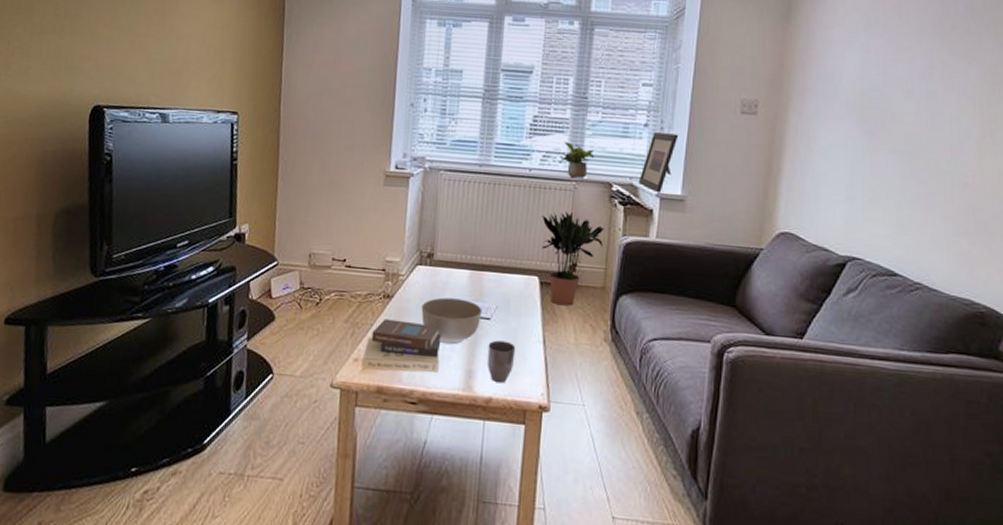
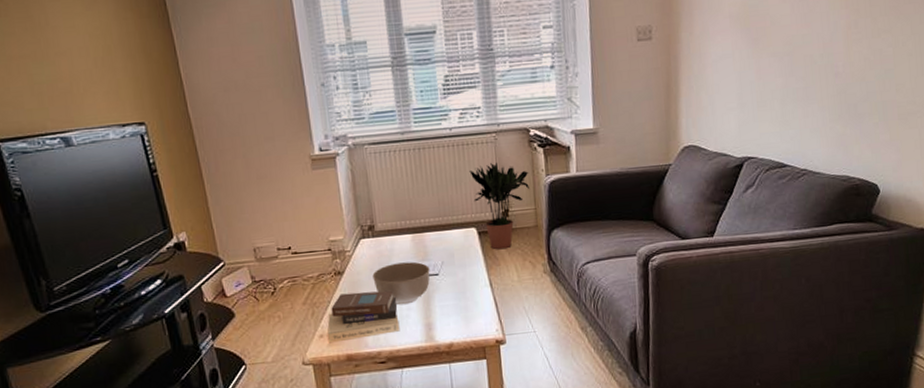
mug: present [487,340,516,384] -> none [441,291,468,329]
potted plant: present [560,142,595,179] -> none [477,96,509,131]
picture frame: present [638,132,679,193] -> none [552,71,584,130]

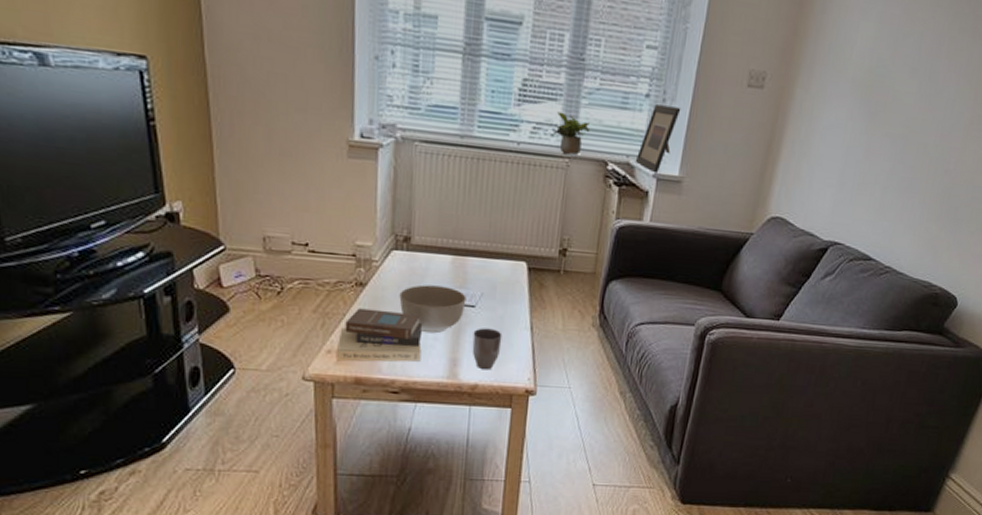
mug: none [441,291,468,329] -> present [472,328,502,370]
potted plant: present [469,162,529,250] -> none [530,191,598,292]
potted plant: none [477,96,509,131] -> present [552,111,591,156]
picture frame: none [552,71,584,130] -> present [635,104,681,174]

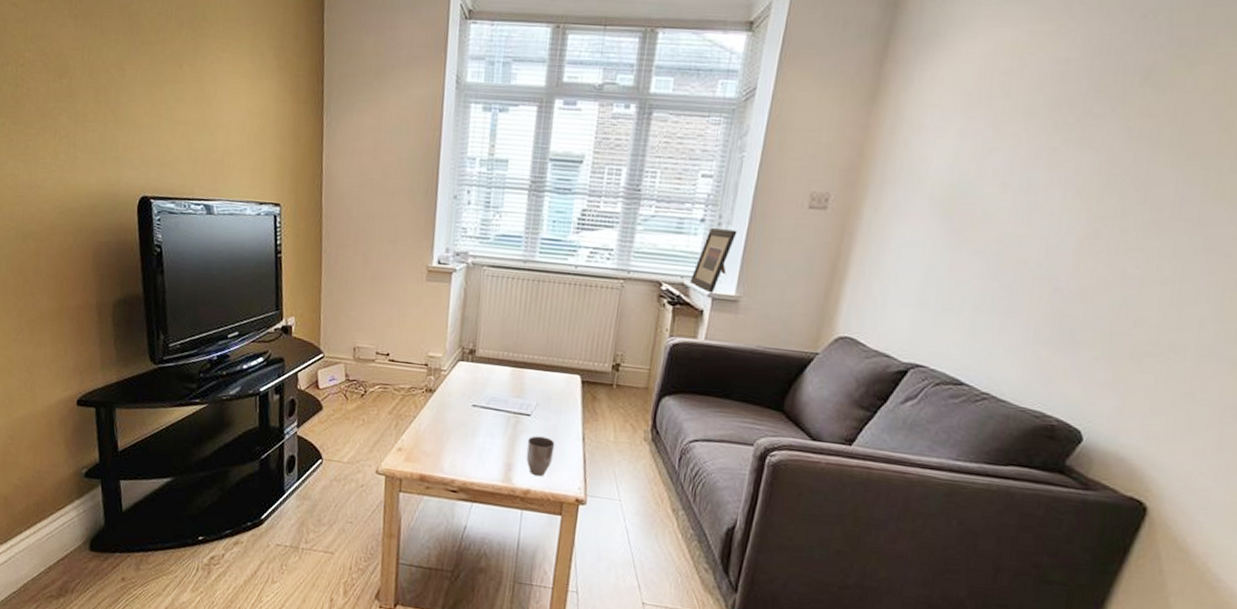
books: present [337,308,423,363] -> none [406,412,483,464]
bowl: present [399,284,467,334] -> none [462,393,523,439]
potted plant: present [552,111,591,156] -> none [608,237,645,277]

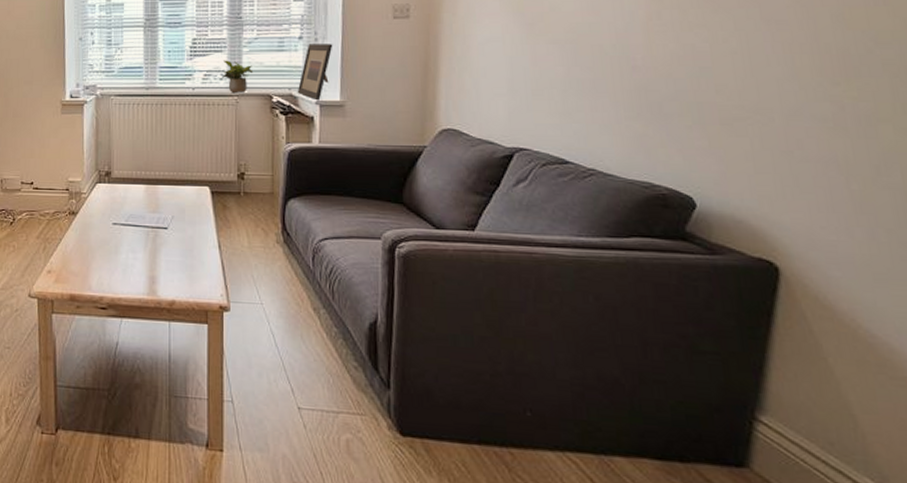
mug: present [526,435,555,477] -> none [167,247,194,287]
potted plant: none [608,237,645,277] -> present [221,60,253,94]

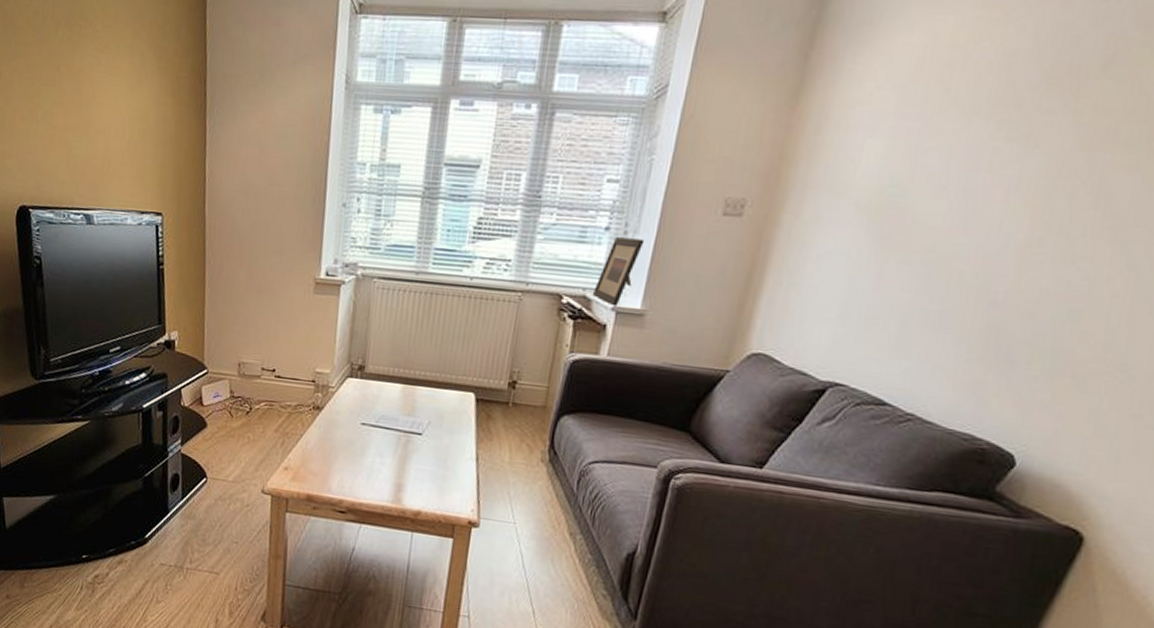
potted plant: present [221,60,253,94] -> none [506,247,545,289]

